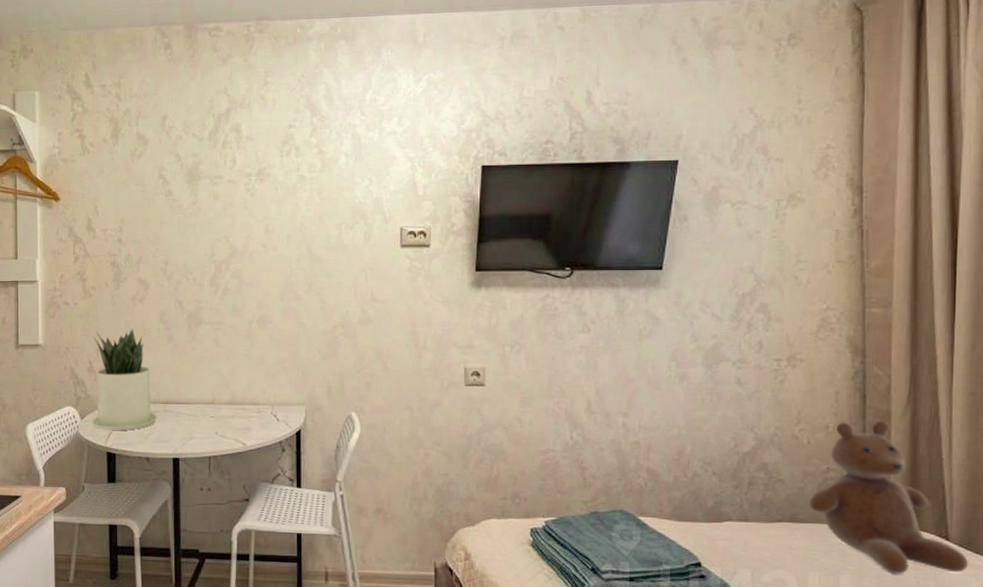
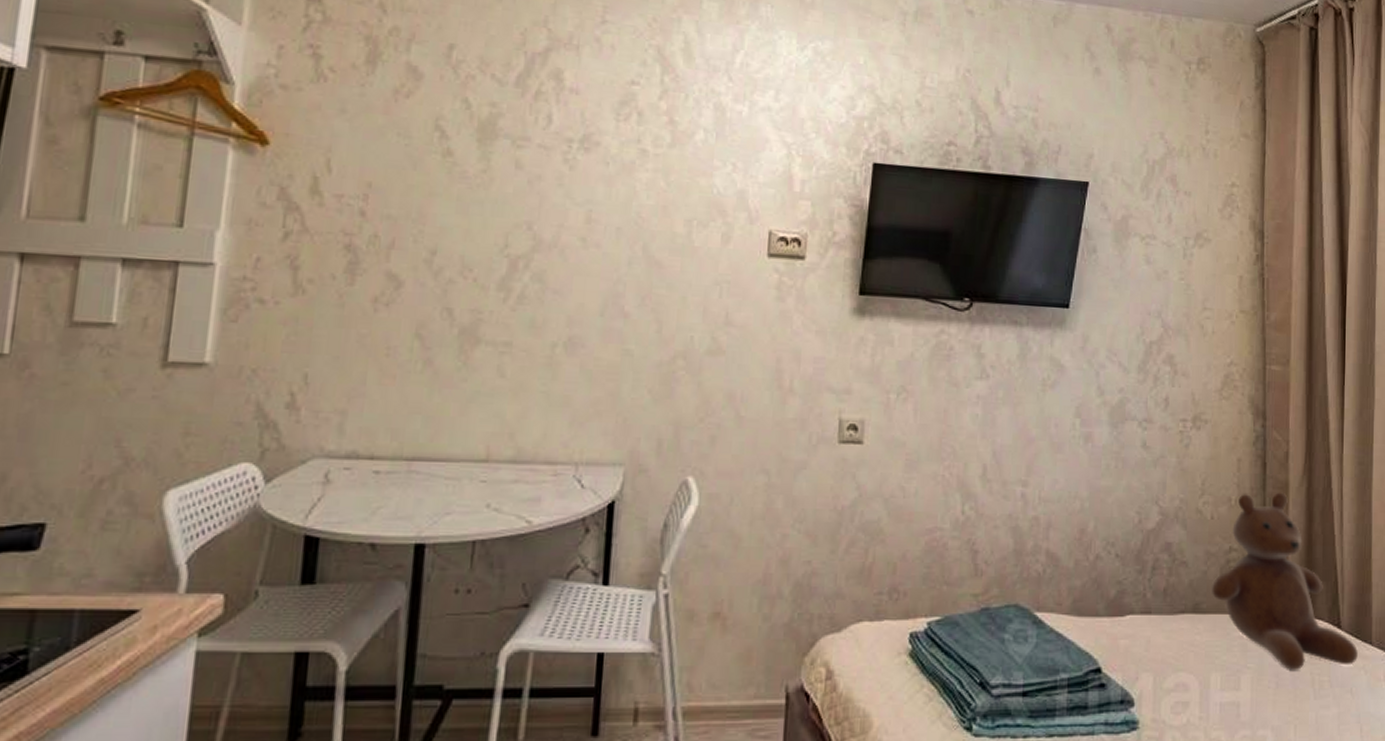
planter: present [91,329,157,431] -> none [283,345,396,503]

